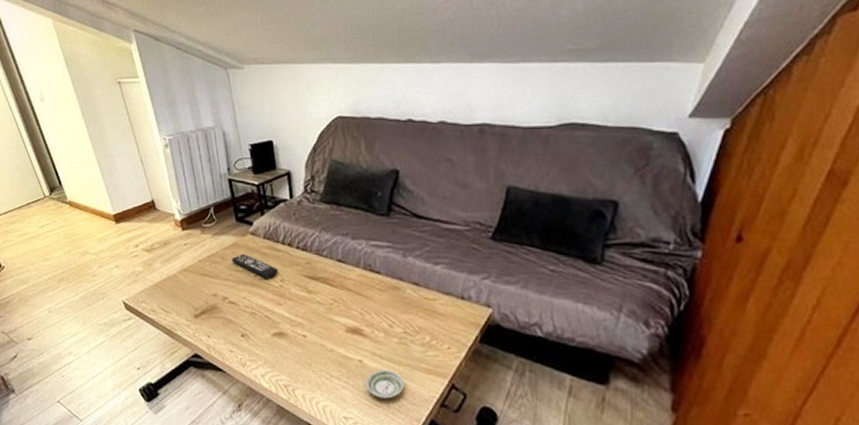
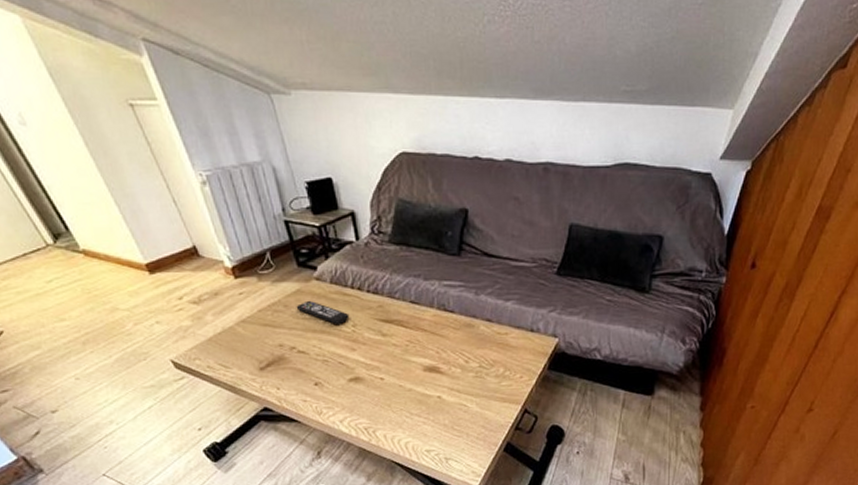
saucer: present [365,370,404,399] -> none [444,403,481,429]

